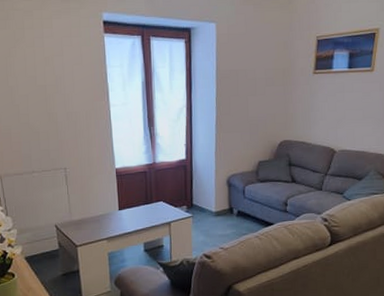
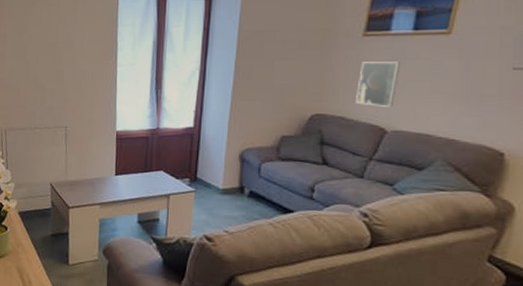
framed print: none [312,94,342,132] -> present [356,62,401,107]

